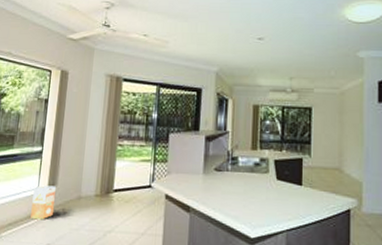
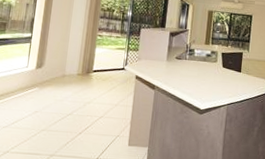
waste bin: present [30,185,56,220] -> none [20,65,43,93]

